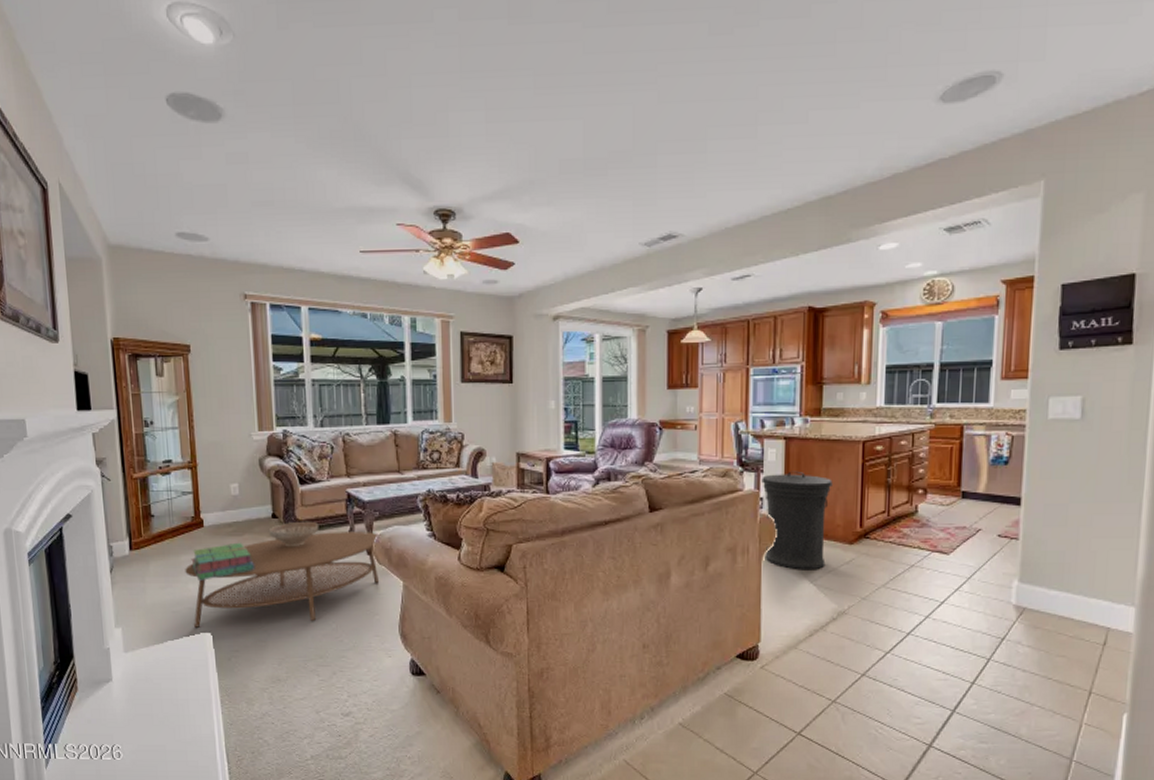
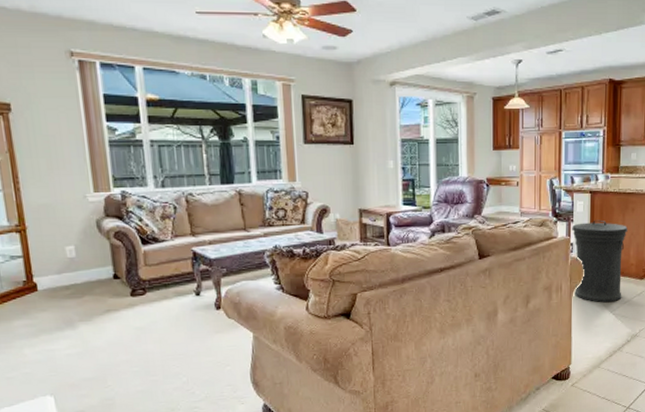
coffee table: present [185,532,381,628] -> none [19,288,229,392]
stack of books: present [191,542,255,581] -> none [25,304,98,345]
decorative bowl: present [268,521,319,547] -> none [110,280,165,307]

